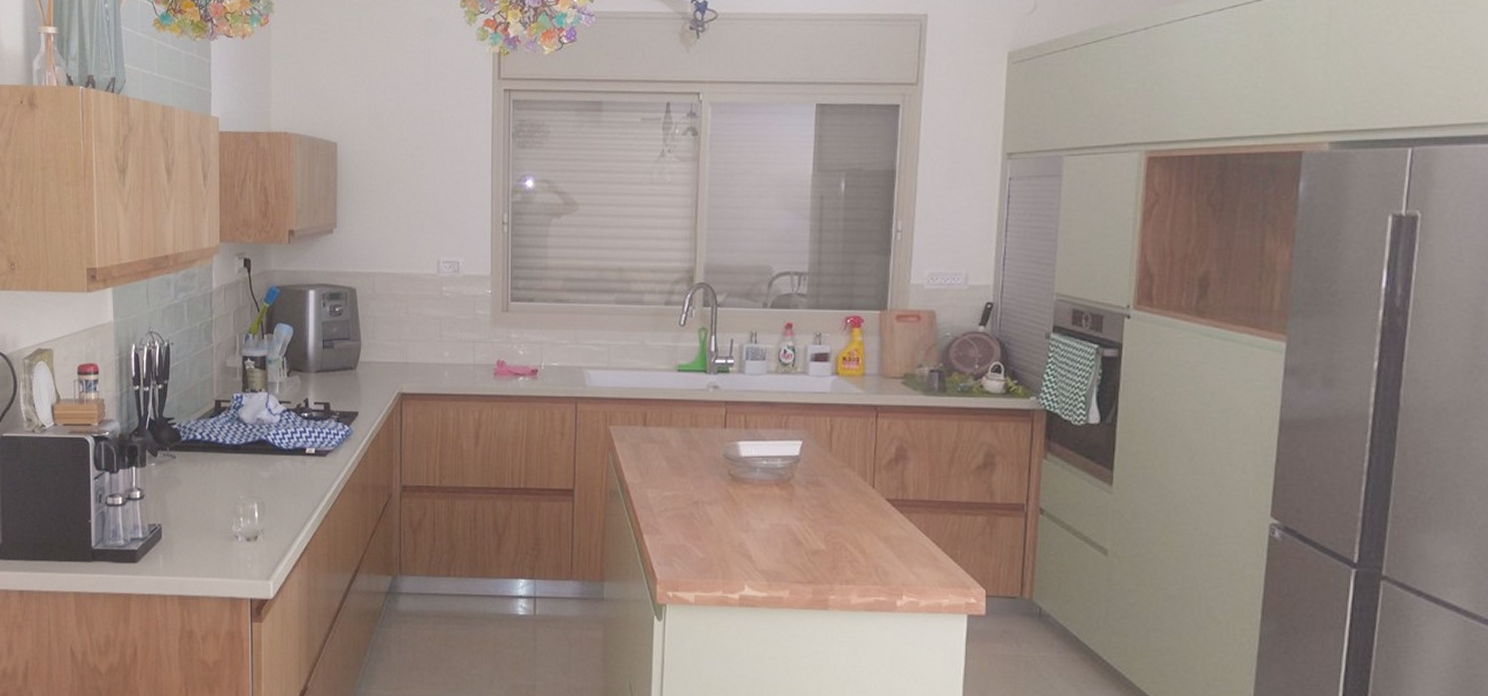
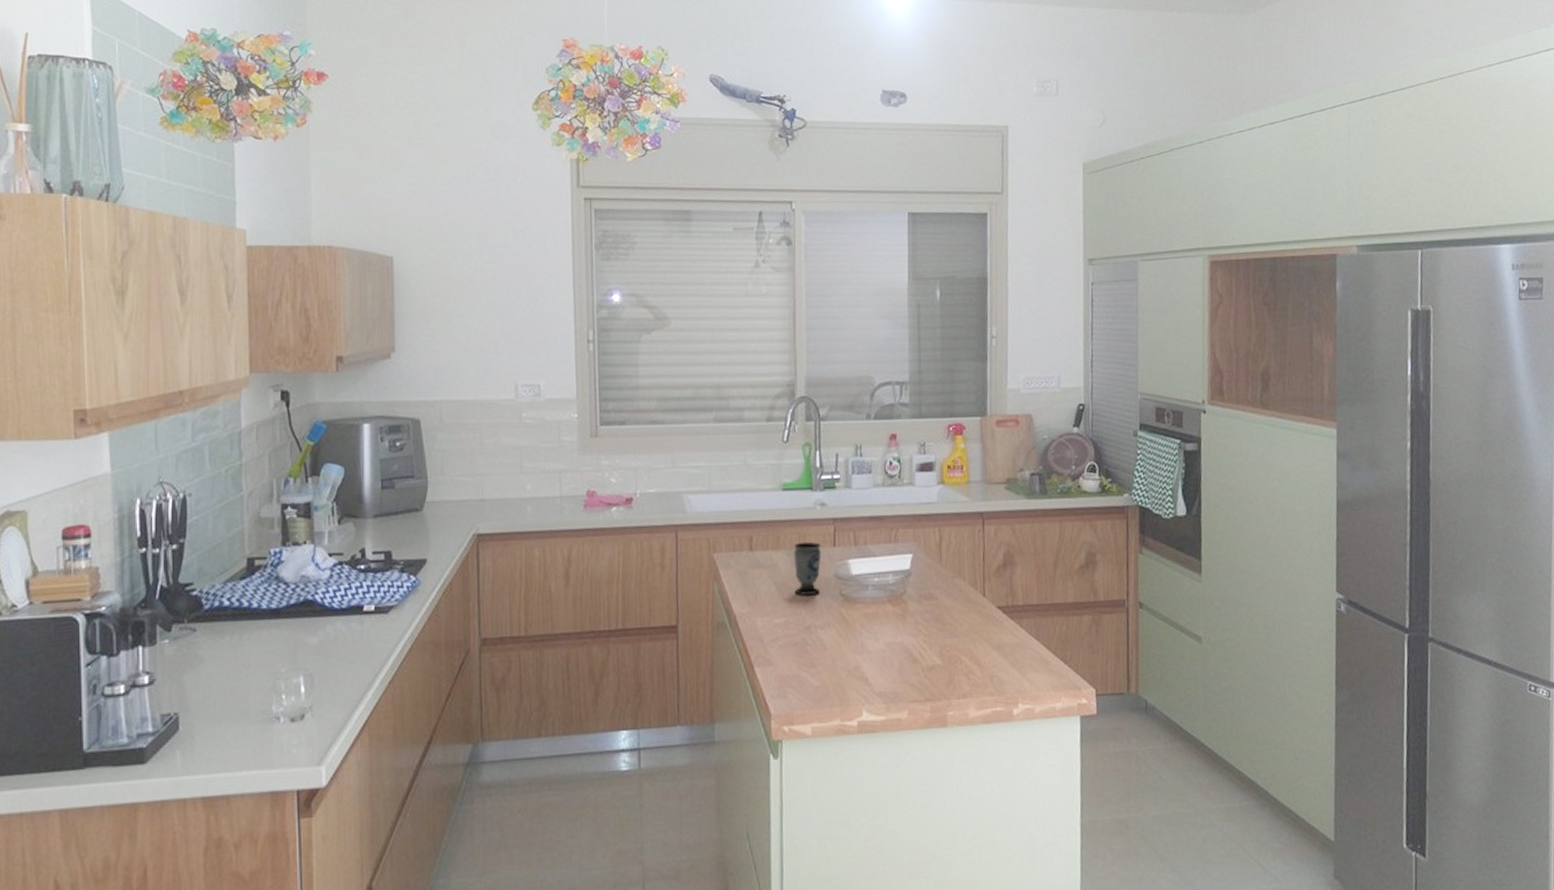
cup: none [684,422,712,472] -> present [793,542,822,595]

